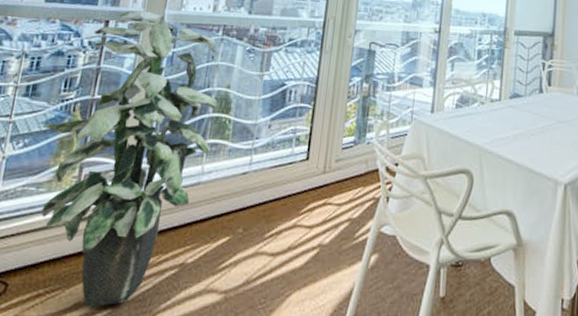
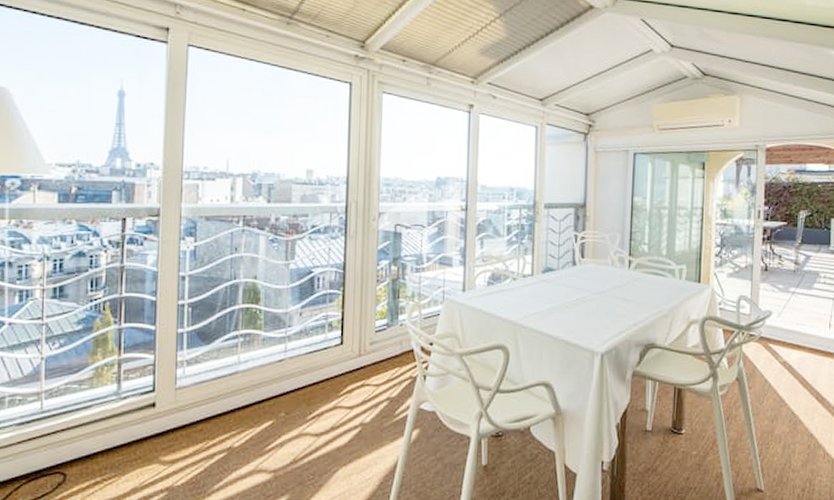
indoor plant: present [41,10,218,307] -> none [75,206,247,491]

